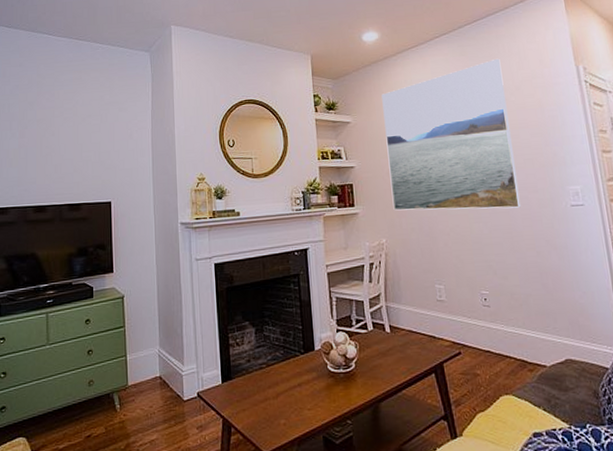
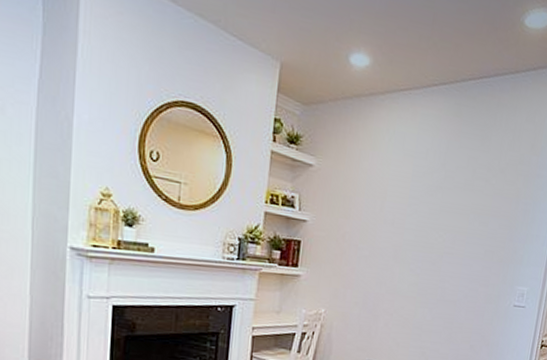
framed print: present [381,58,521,211] -> none [340,130,494,299]

